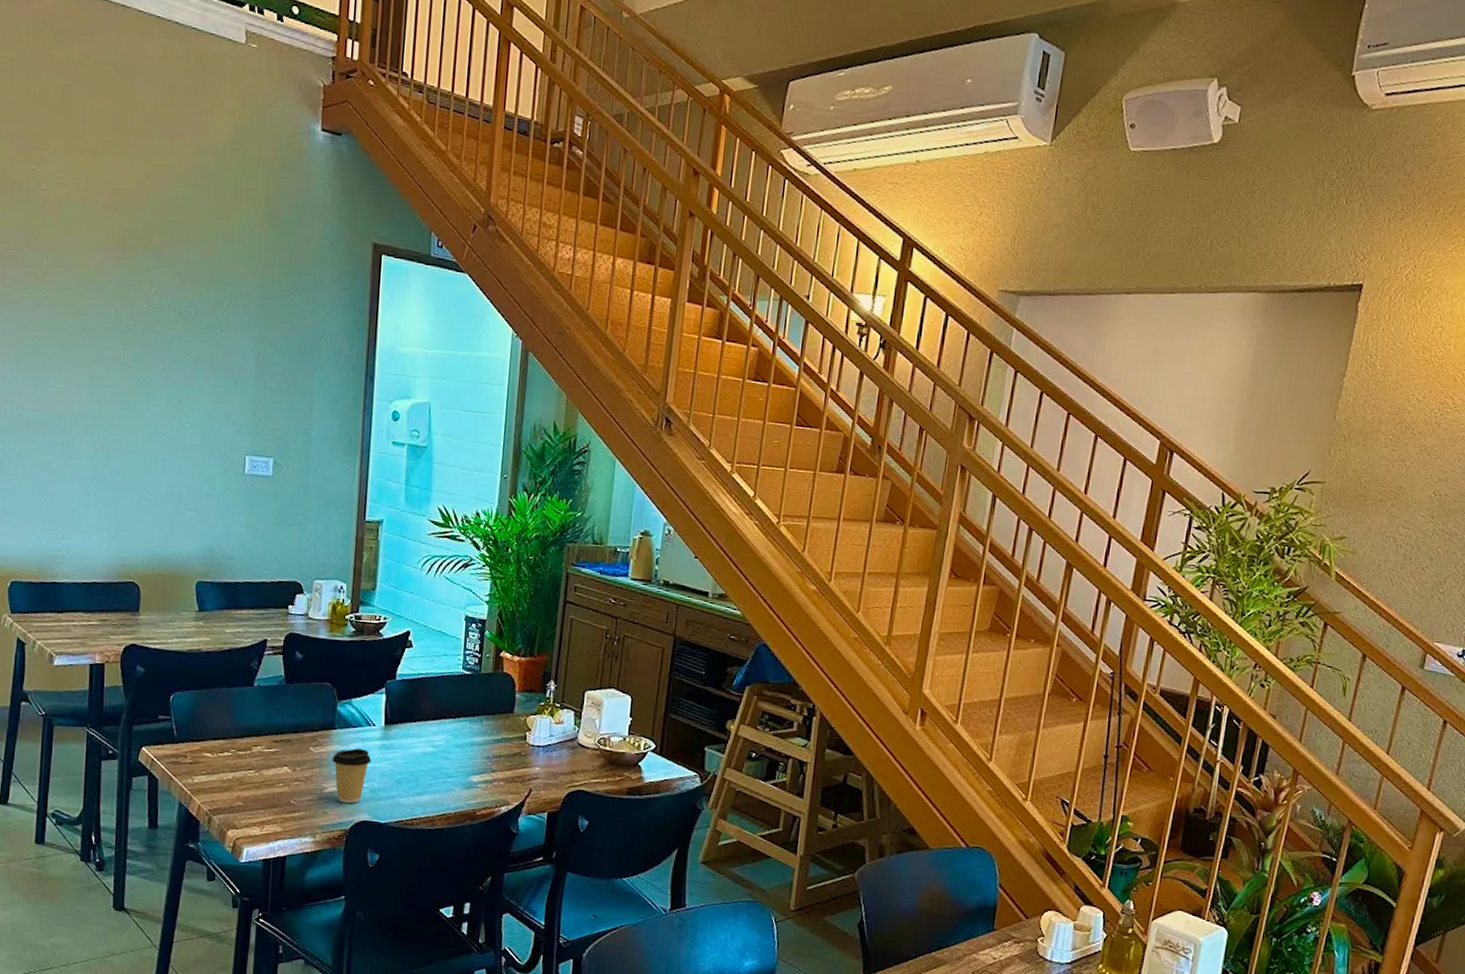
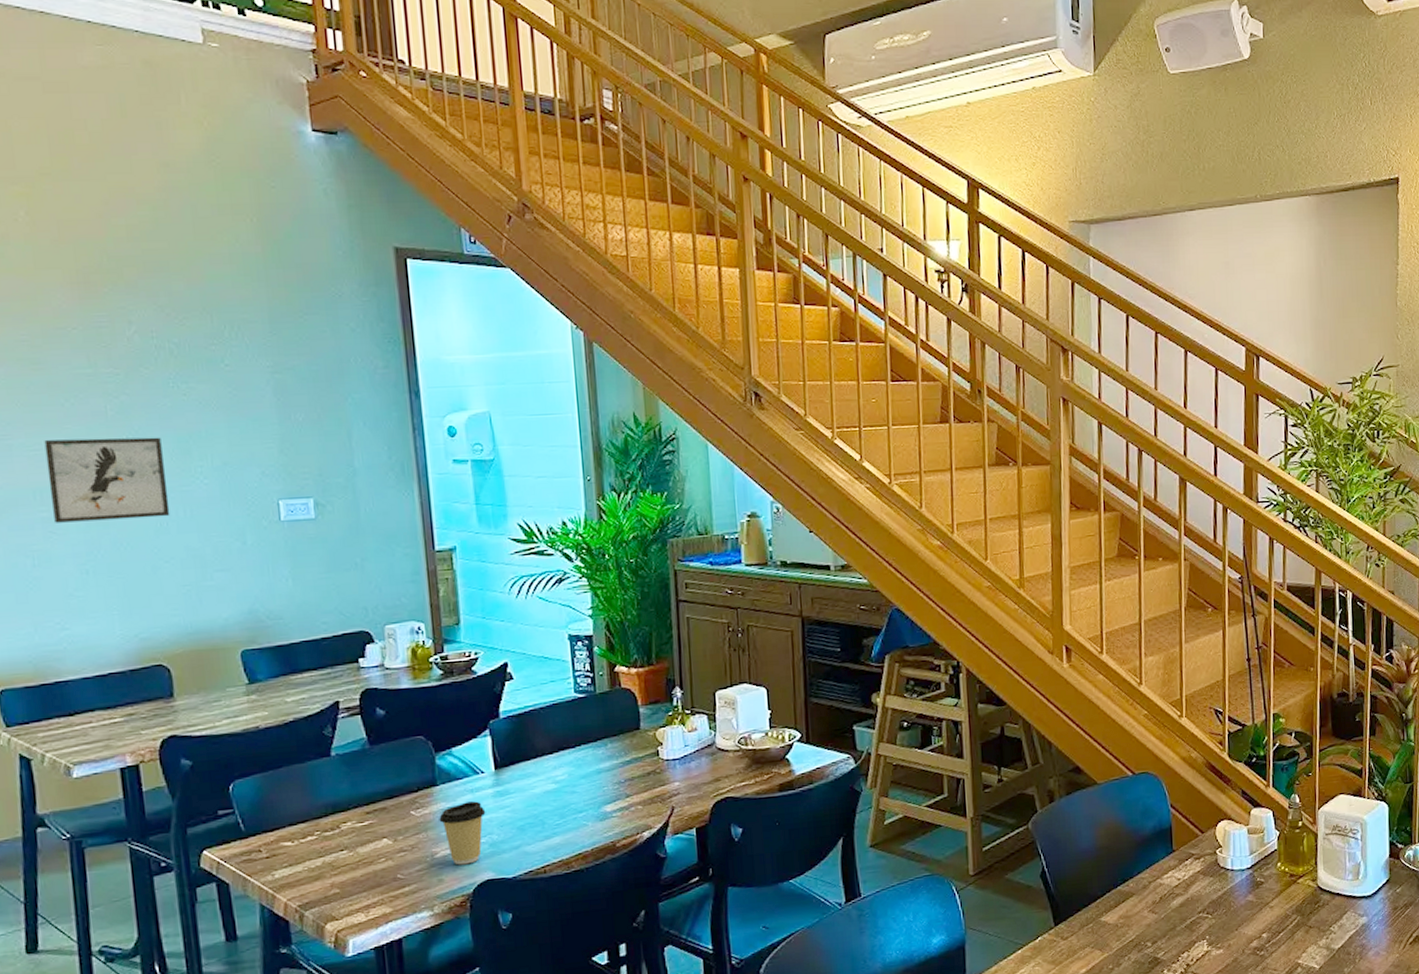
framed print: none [71,375,162,456] -> present [44,437,170,523]

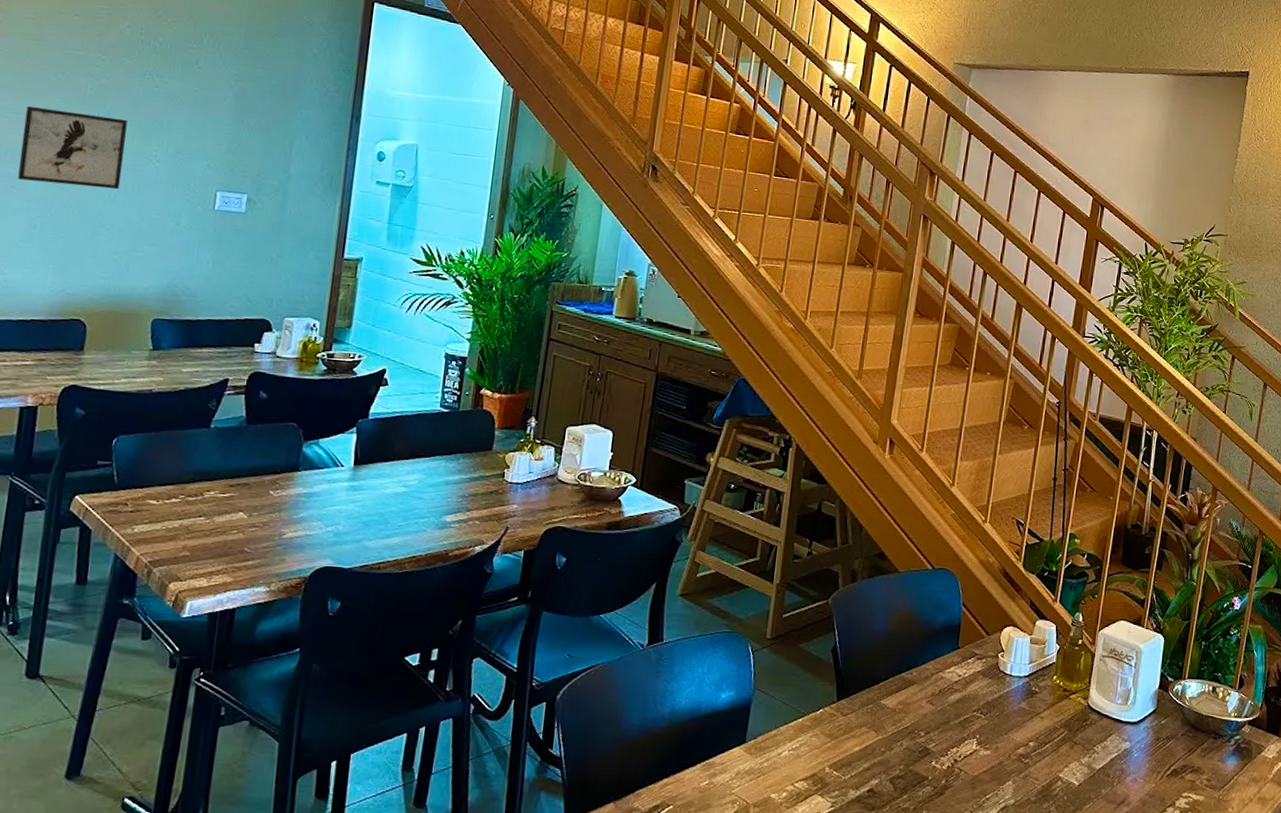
coffee cup: present [439,801,486,865] -> none [293,491,338,549]

